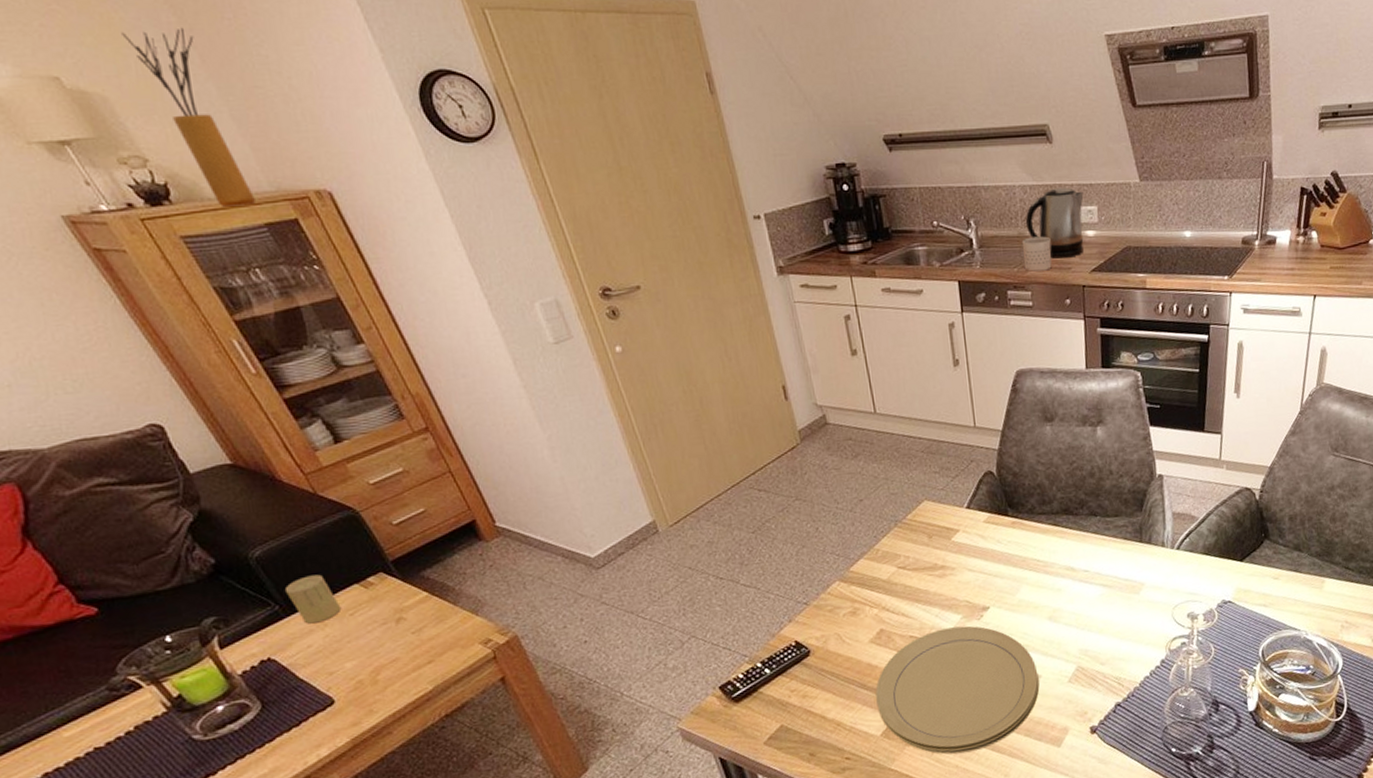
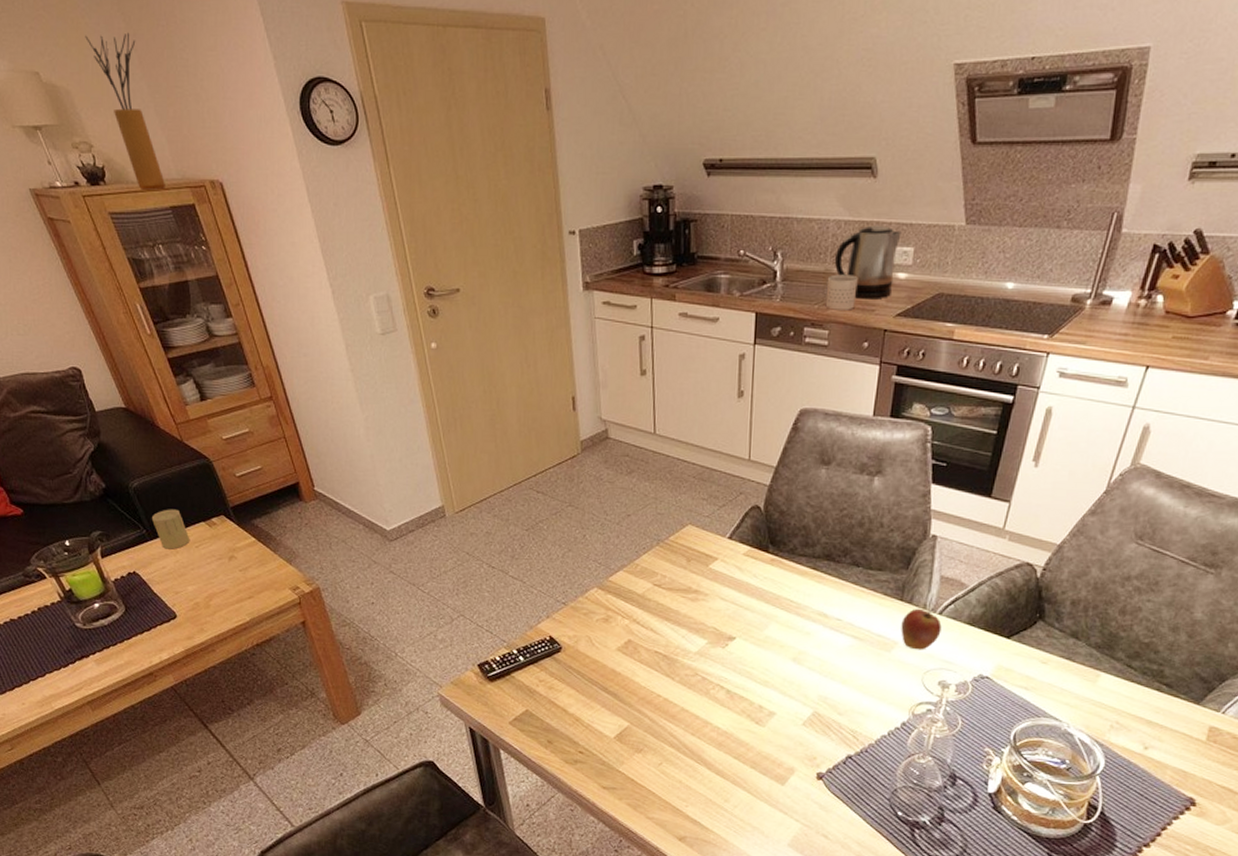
plate: present [875,625,1040,755] -> none [615,650,774,772]
fruit: none [1144,544,1182,588] -> present [901,607,942,650]

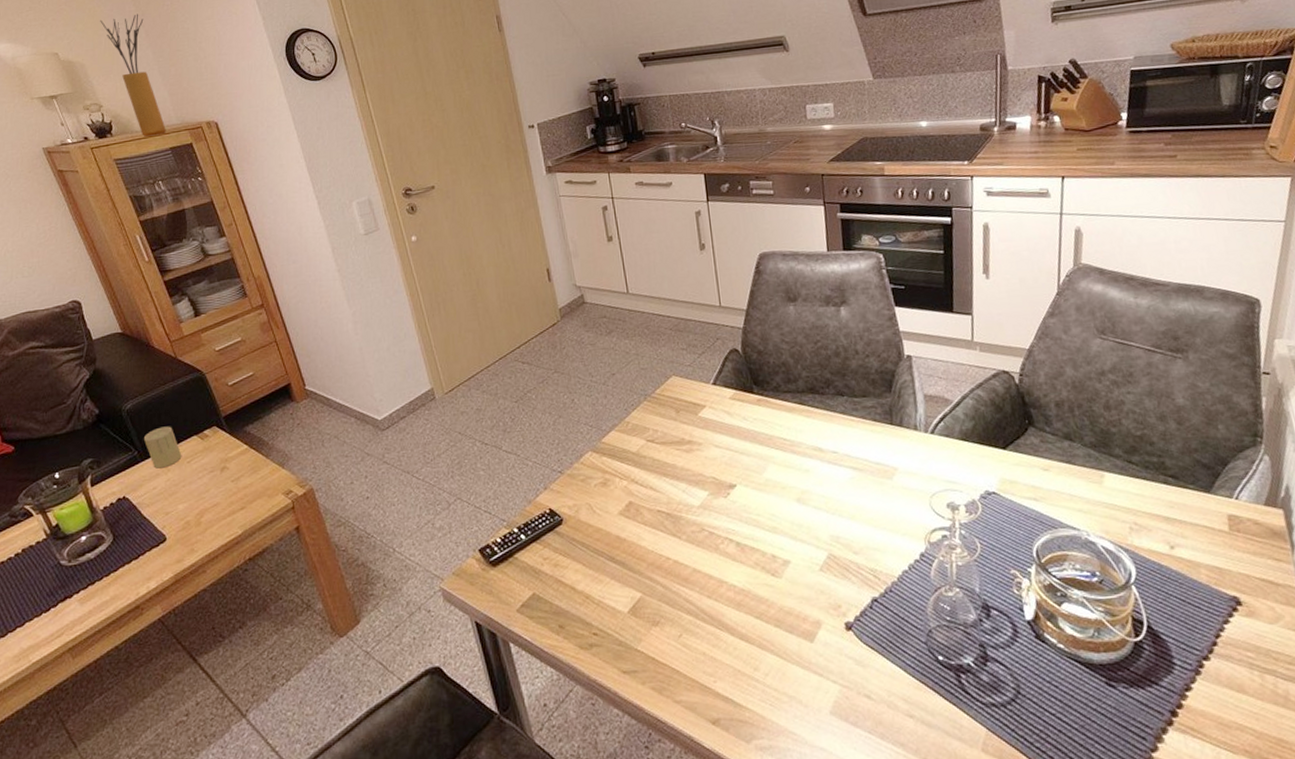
mug: present [825,274,858,311] -> none [762,131,792,164]
kettle: present [834,225,902,299] -> none [765,88,821,151]
fruit: present [901,607,942,650] -> none [896,427,938,474]

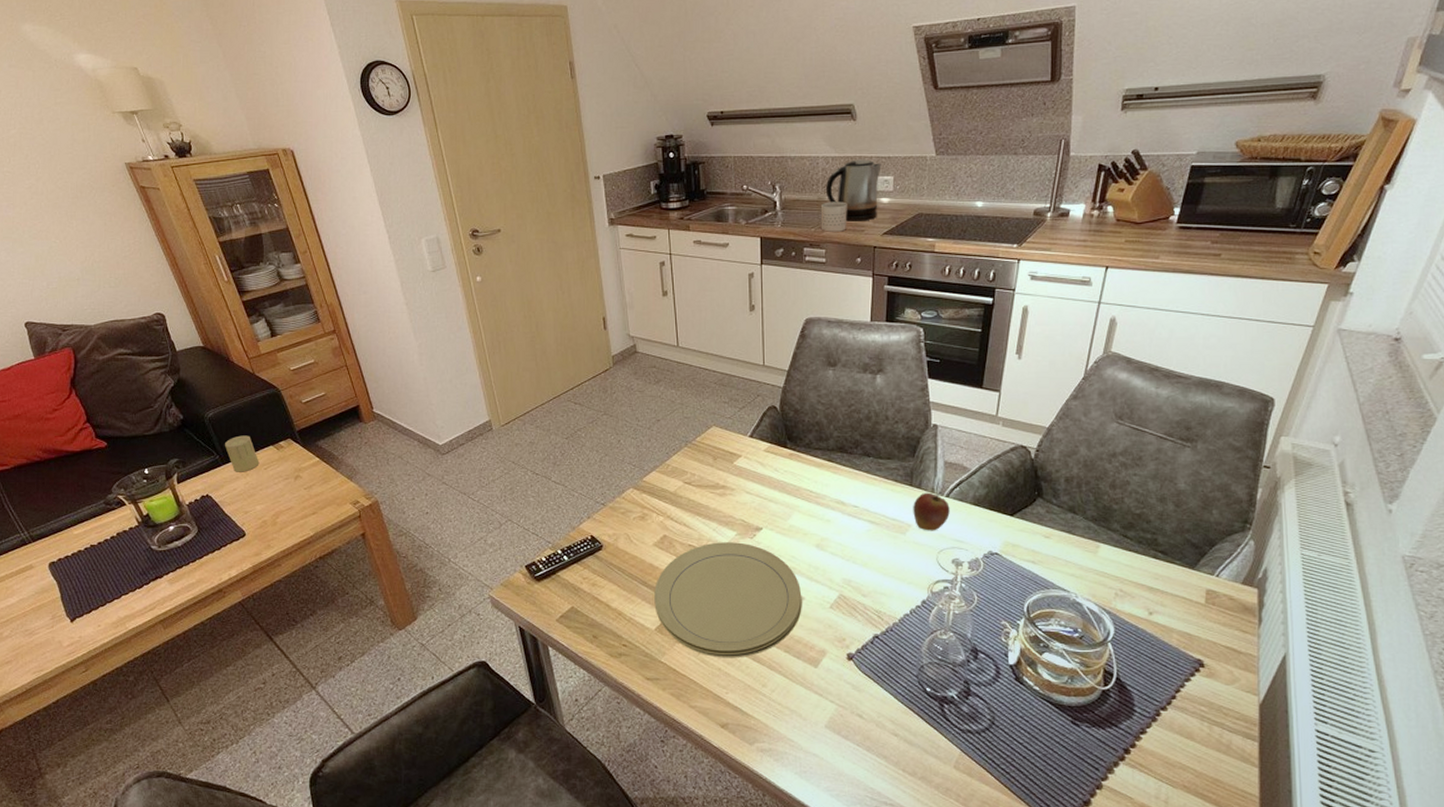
vase: present [100,13,166,138] -> none [178,32,243,160]
plate: none [623,503,790,640] -> present [654,542,802,658]
mug: none [762,131,792,164] -> present [820,201,847,232]
kettle: none [765,88,821,151] -> present [825,159,881,221]
fruit: none [896,427,938,474] -> present [913,491,950,531]

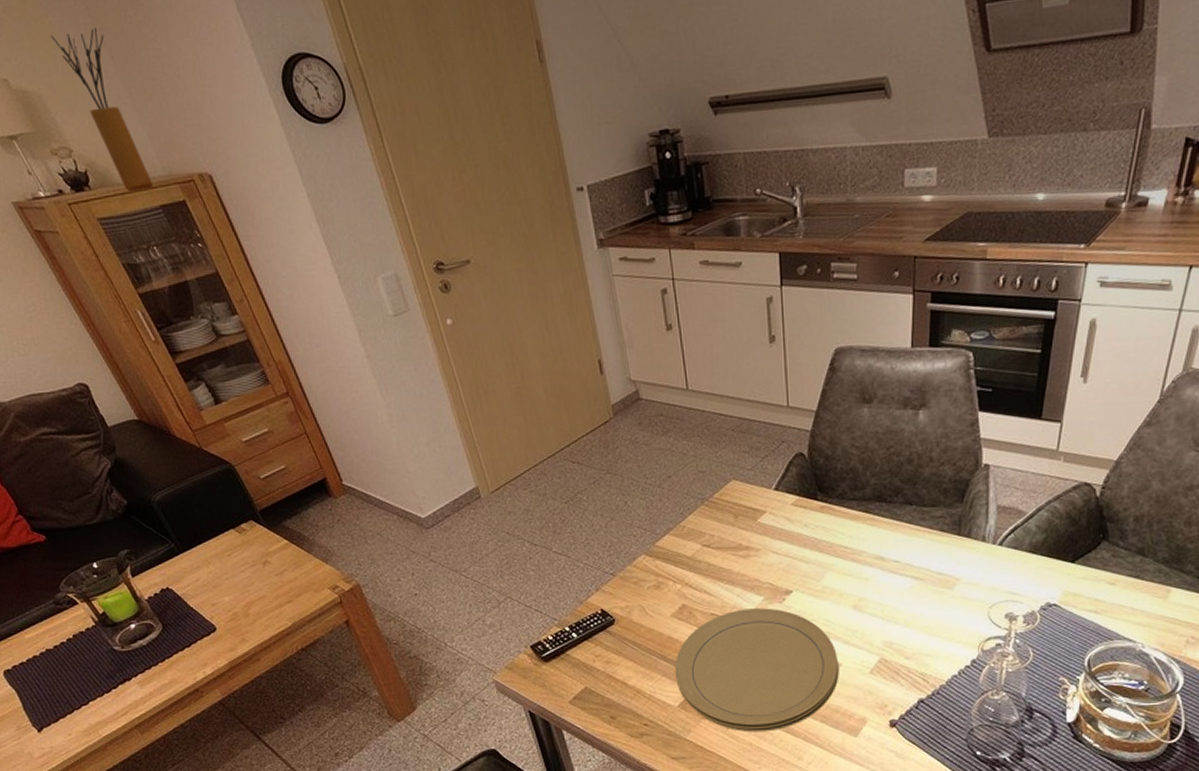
vase: none [178,32,243,160] -> present [51,27,153,192]
candle: present [224,435,260,472] -> none [178,519,221,561]
mug: present [820,201,847,232] -> none [849,202,882,242]
kettle: present [825,159,881,221] -> none [855,147,922,227]
fruit: present [913,491,950,531] -> none [961,539,1003,584]

